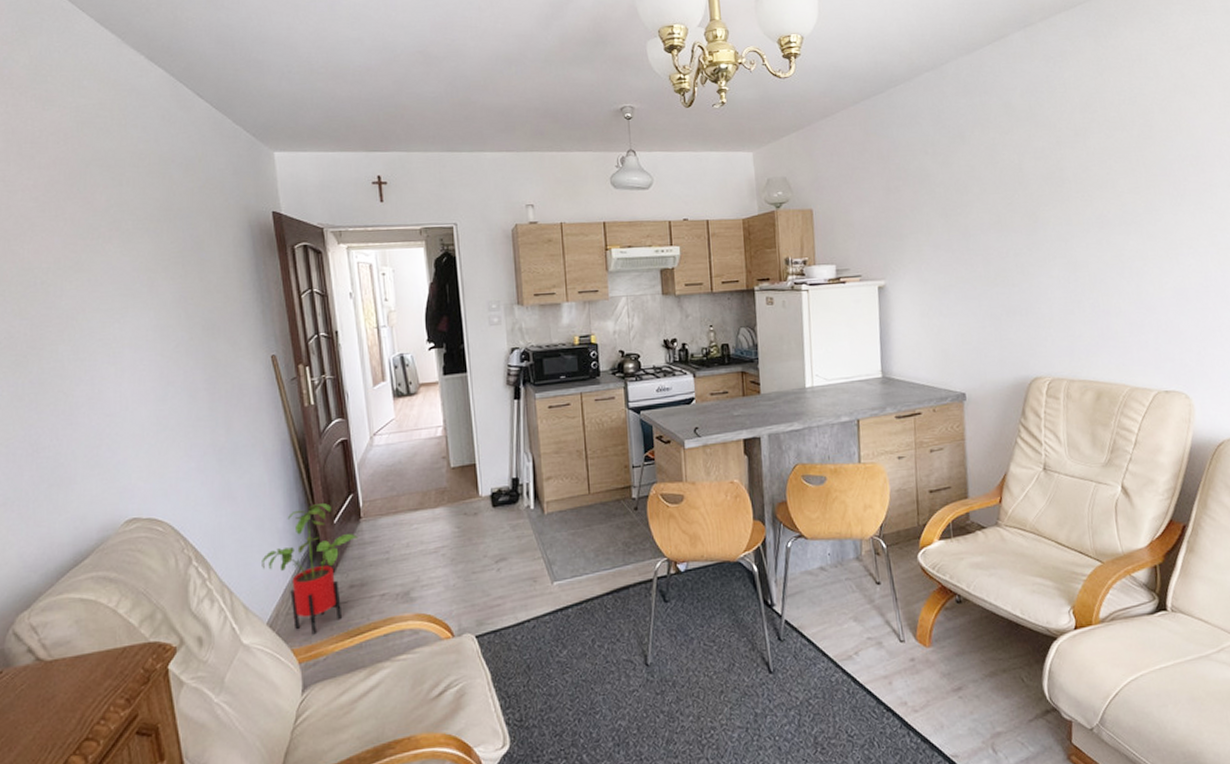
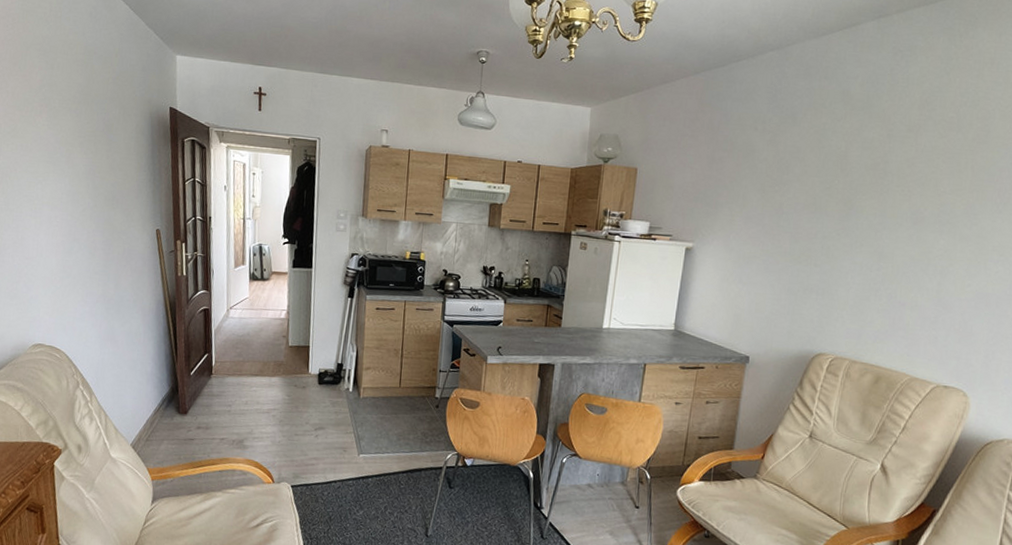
house plant: present [262,503,358,635] -> none [131,357,208,460]

